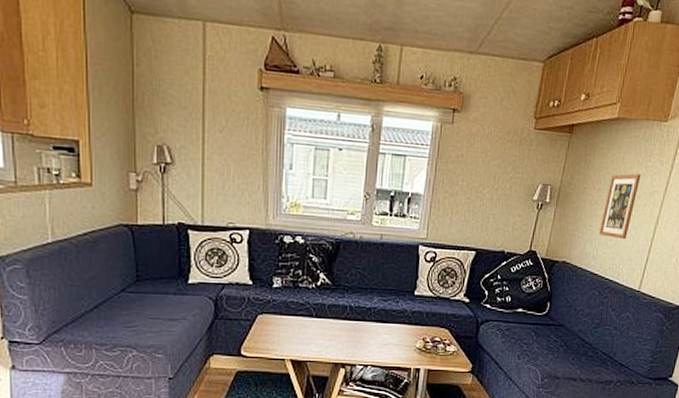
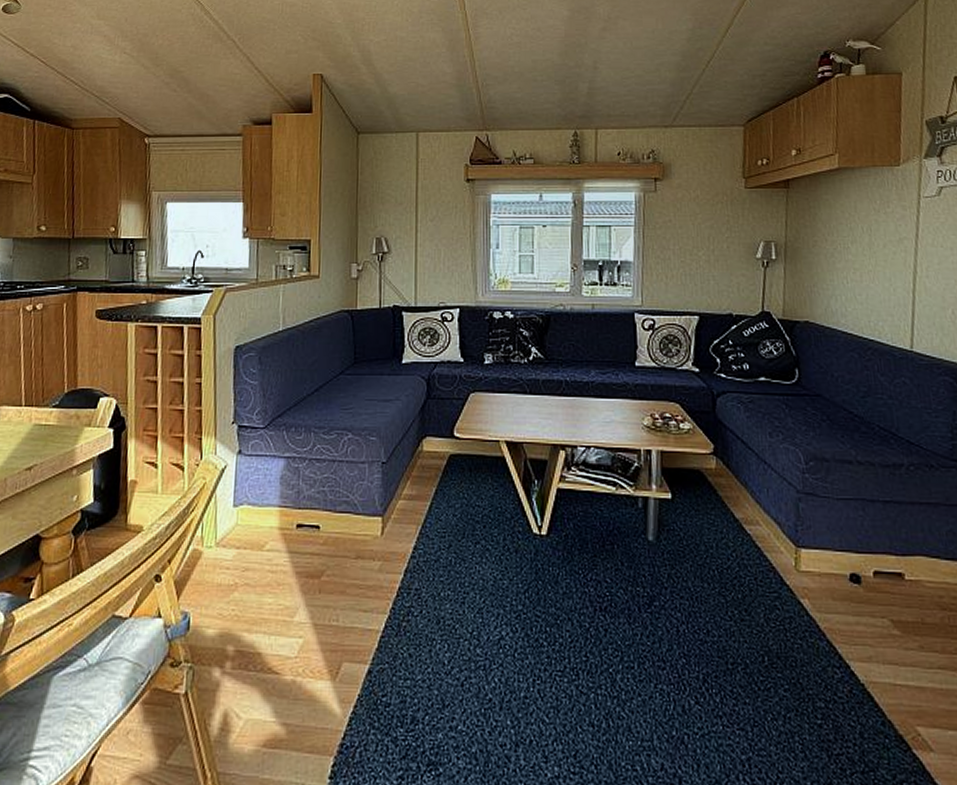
picture frame: present [598,173,641,240] -> none [842,221,882,293]

